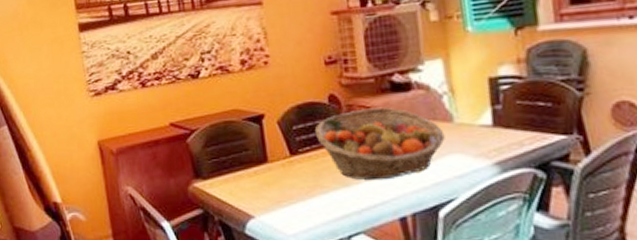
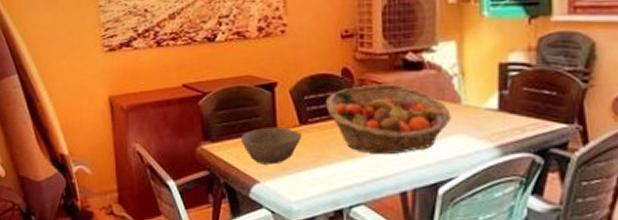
bowl: none [231,159,294,199] -> present [240,127,302,165]

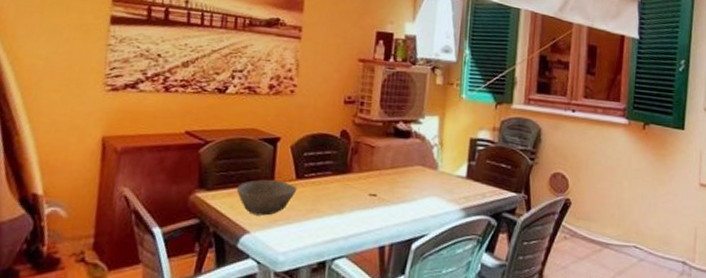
fruit basket: present [326,84,451,155] -> none [323,147,429,212]

